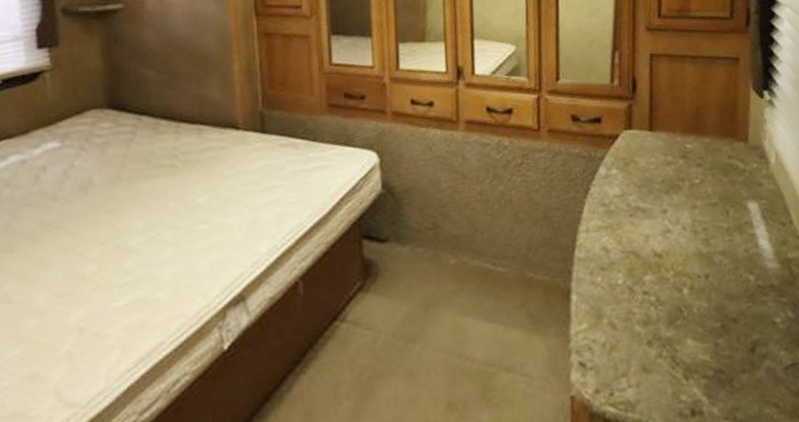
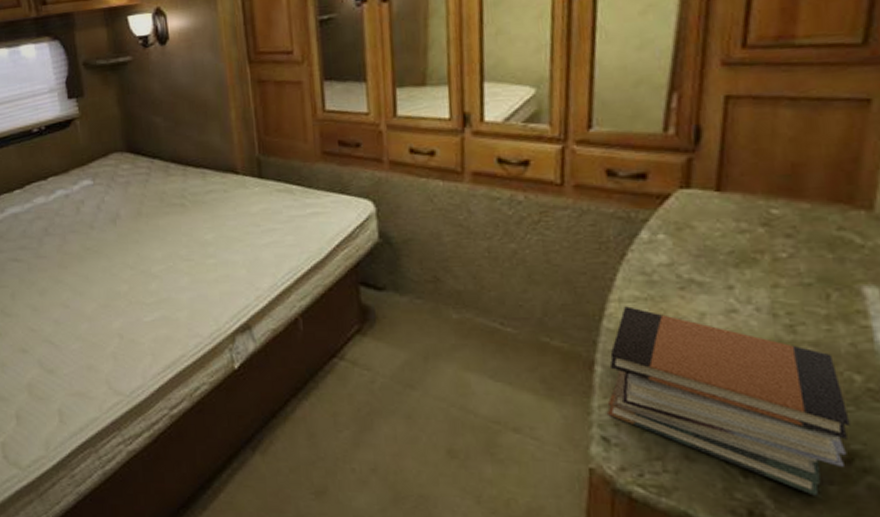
book stack: none [582,235,751,386] -> present [607,306,850,496]

